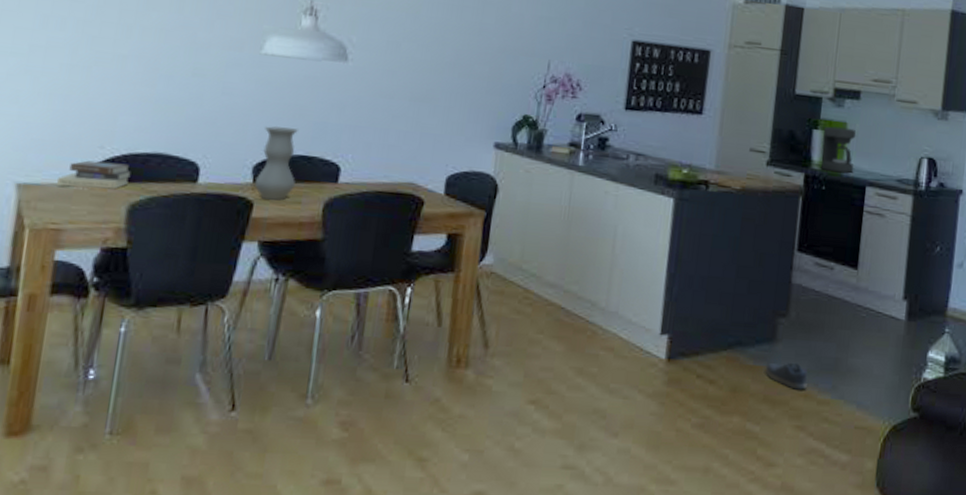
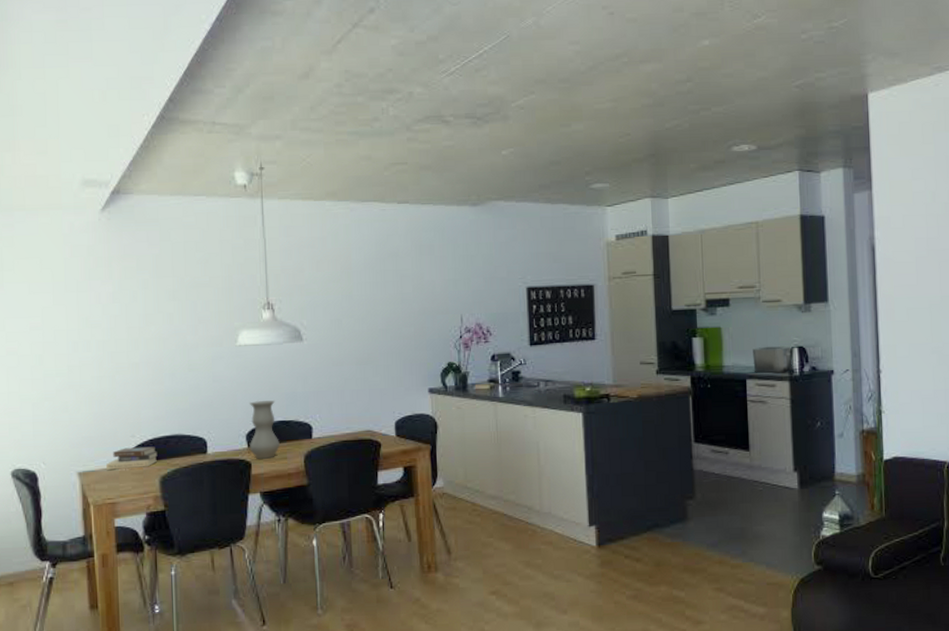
shoe: present [765,362,808,391] -> none [682,536,720,559]
coffee maker: present [821,126,856,174] -> none [701,332,733,372]
toaster: none [876,152,921,185] -> present [753,346,792,374]

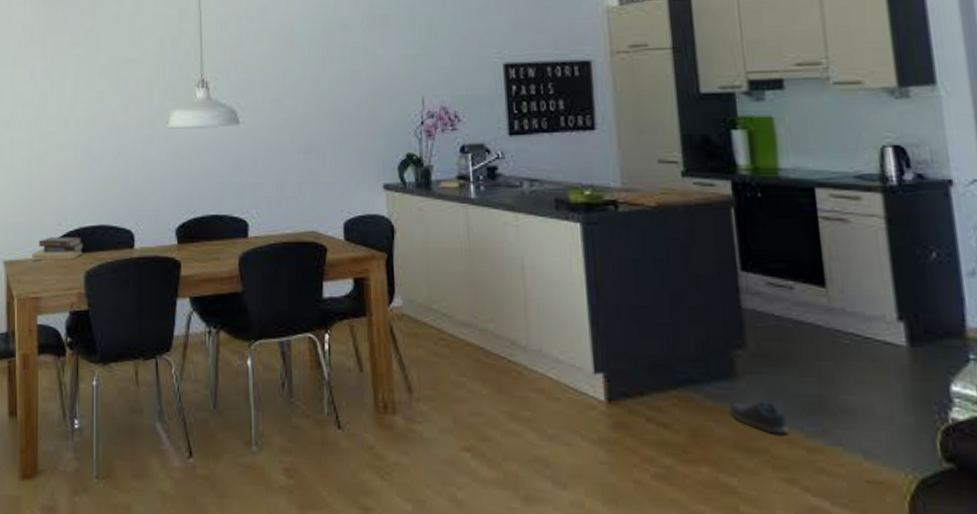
vase: present [249,400,281,460] -> none [179,191,213,260]
shoe: none [682,536,720,559] -> present [729,401,789,436]
toaster: present [753,346,792,374] -> none [822,144,886,181]

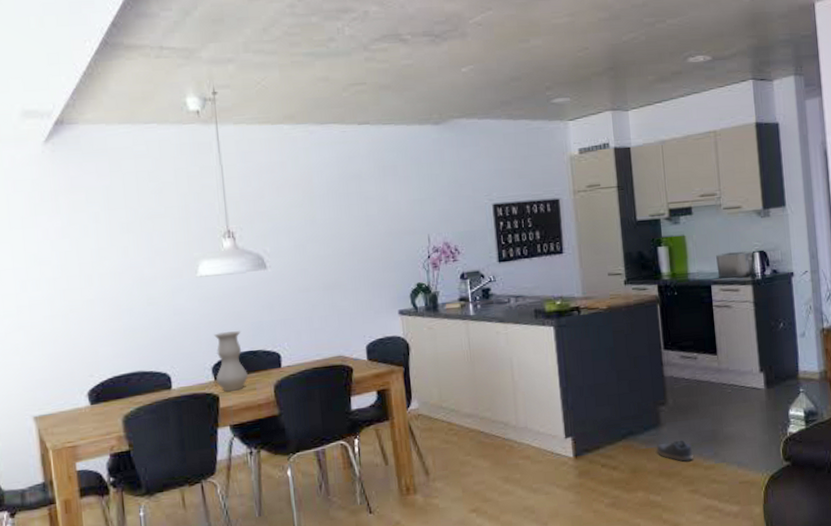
books: present [32,237,83,261] -> none [64,385,119,412]
vase: none [179,191,213,260] -> present [214,331,249,393]
toaster: none [822,144,886,181] -> present [716,251,755,279]

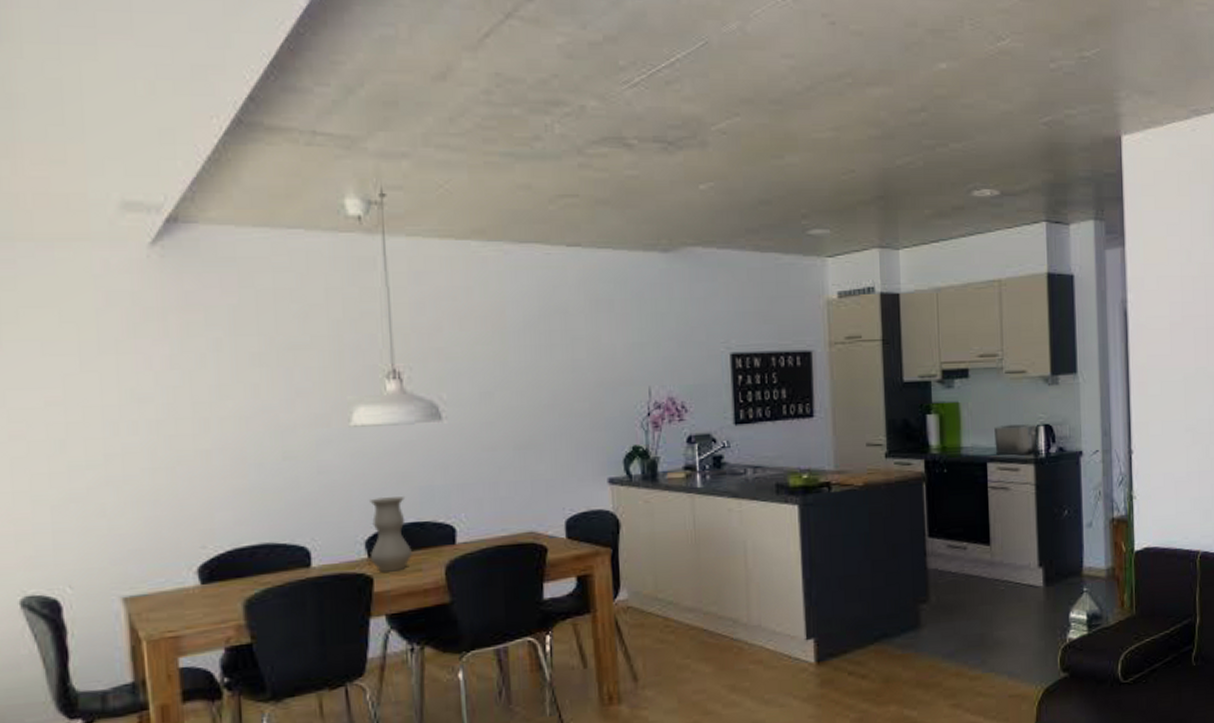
shoe: present [656,440,694,462] -> none [914,644,957,671]

